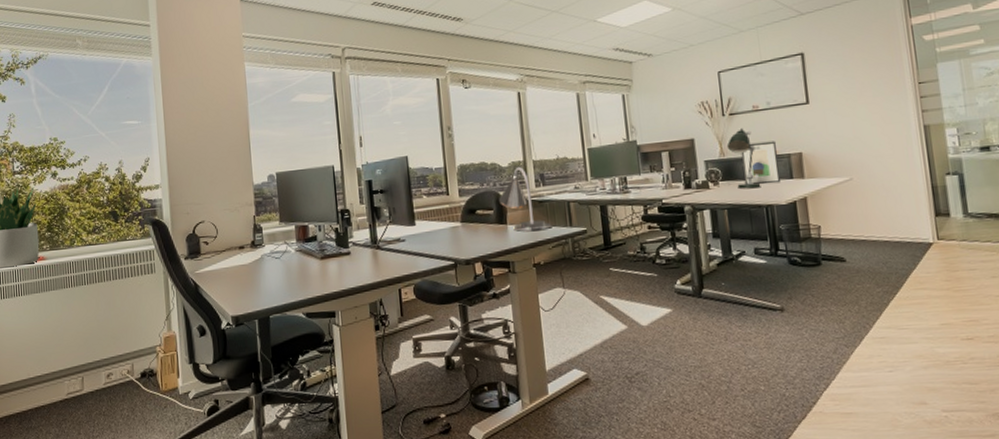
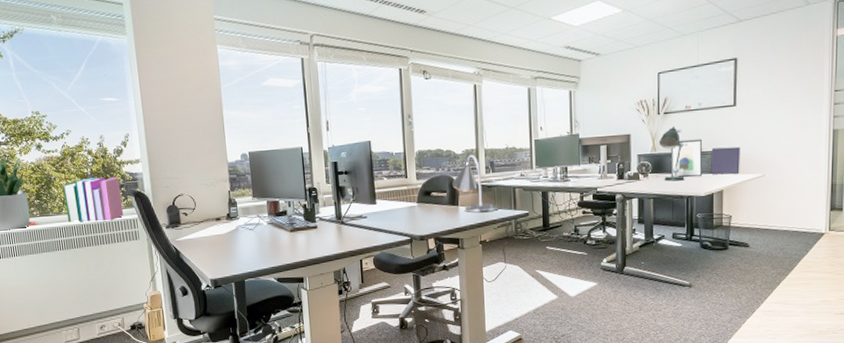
books: none [76,205,140,256] -> present [62,177,124,222]
binder: none [787,148,824,181] -> present [711,146,740,175]

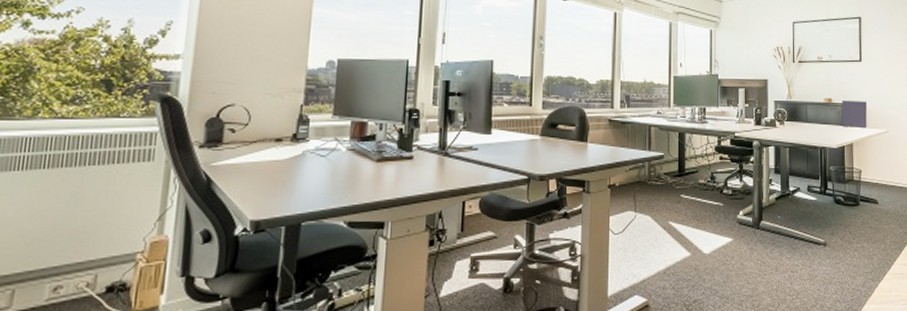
books: present [62,177,124,222] -> none [43,72,143,133]
table lamp: present [452,154,498,213] -> none [583,85,632,152]
desk lamp: present [658,126,689,182] -> none [794,75,821,131]
picture frame: present [670,139,703,178] -> none [805,90,834,128]

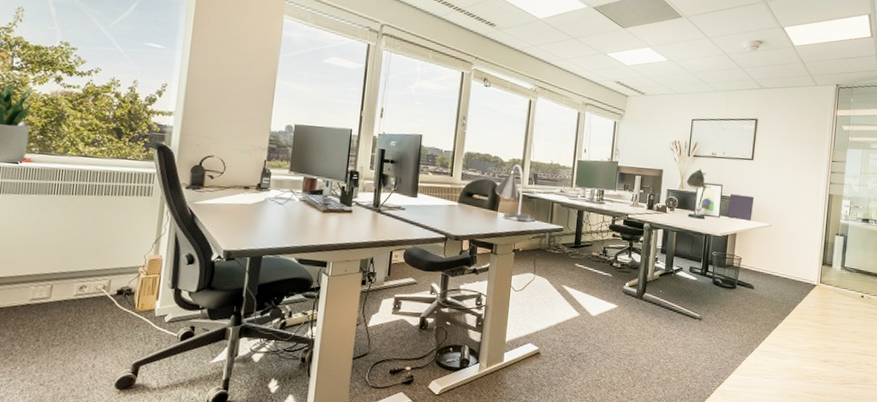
table lamp: none [583,85,632,152] -> present [495,164,536,222]
desk lamp: none [794,75,821,131] -> present [686,169,711,219]
picture frame: none [805,90,834,128] -> present [693,182,724,218]

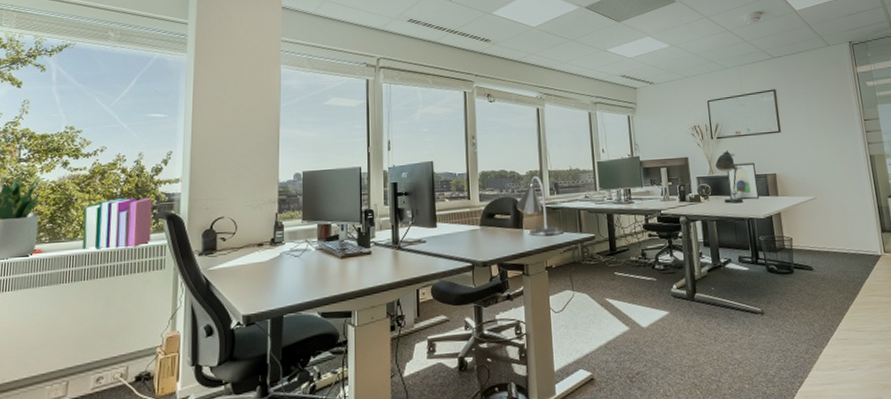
books: none [71,121,145,171] -> present [81,198,153,249]
binder: present [728,194,754,221] -> none [764,170,794,197]

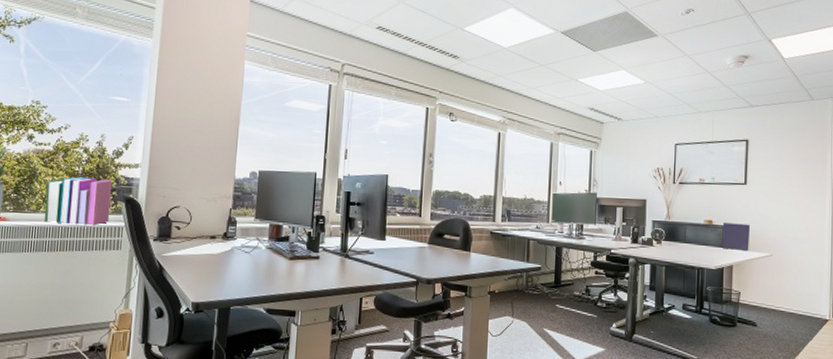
table lamp: present [516,175,564,236] -> none [466,200,511,262]
desk lamp: present [715,150,744,204] -> none [673,197,701,252]
picture frame: present [726,162,759,200] -> none [683,211,715,250]
binder: none [764,170,794,197] -> present [722,223,750,252]

